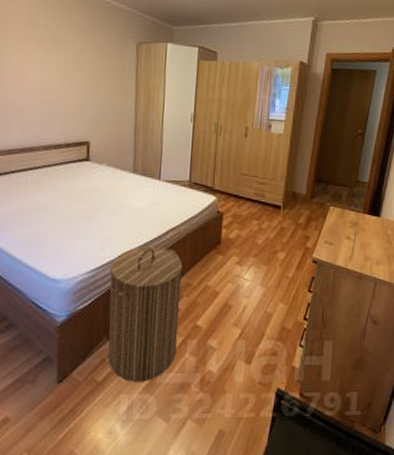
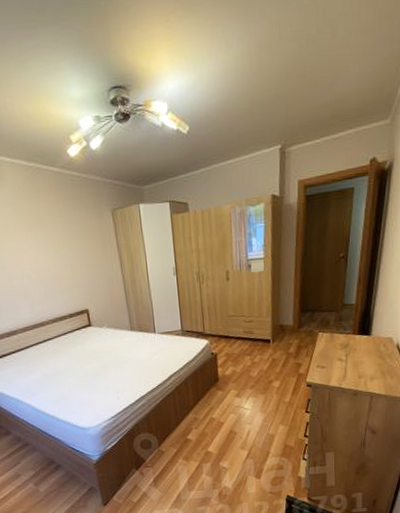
laundry hamper: present [108,246,183,382] -> none [127,390,195,501]

